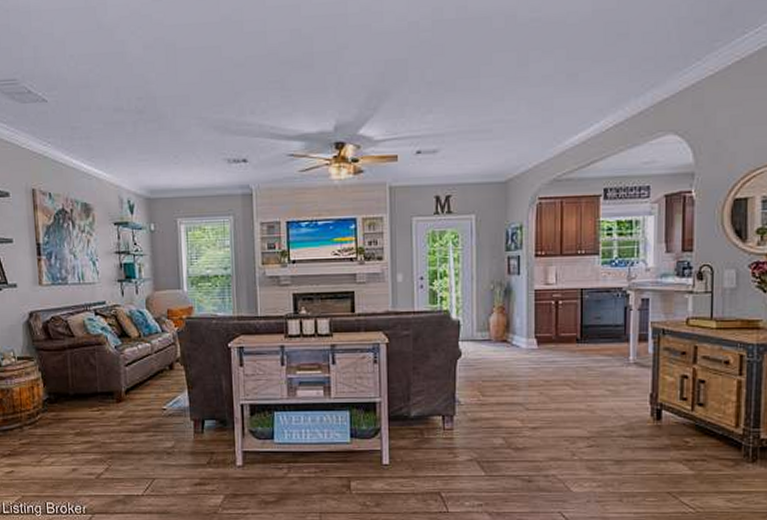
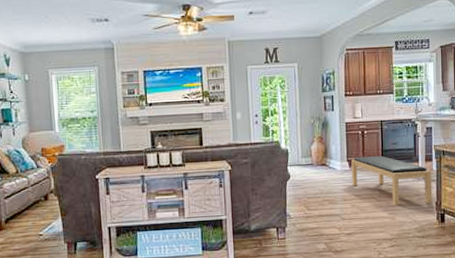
bench: none [540,332,647,396] -> present [351,155,433,206]

